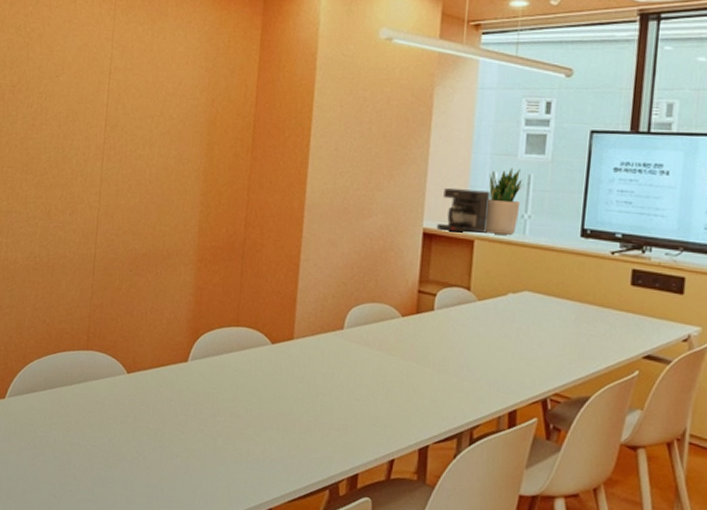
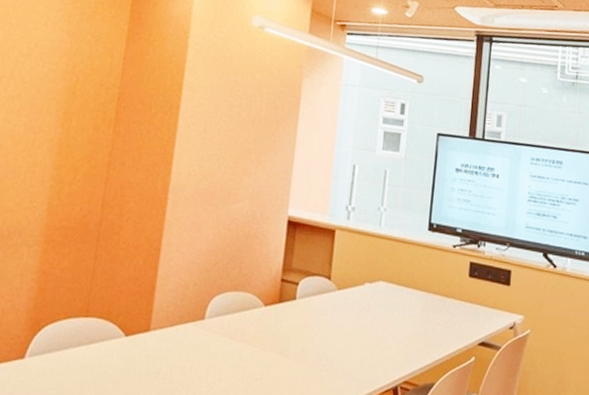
coffee maker: present [436,187,491,233] -> none [300,177,351,223]
planter: present [484,168,523,235] -> none [345,162,380,226]

